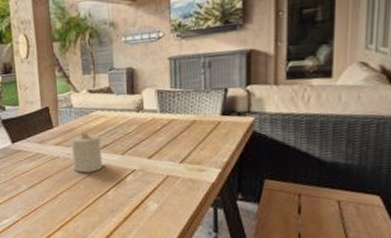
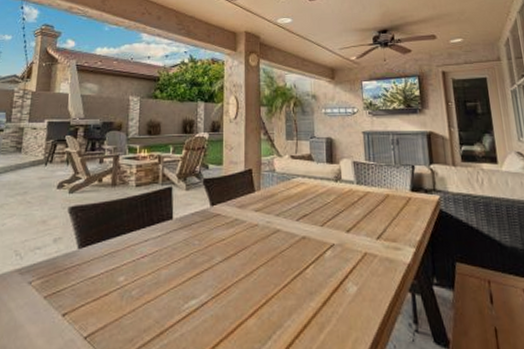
candle: present [71,132,104,173] -> none [271,198,303,245]

